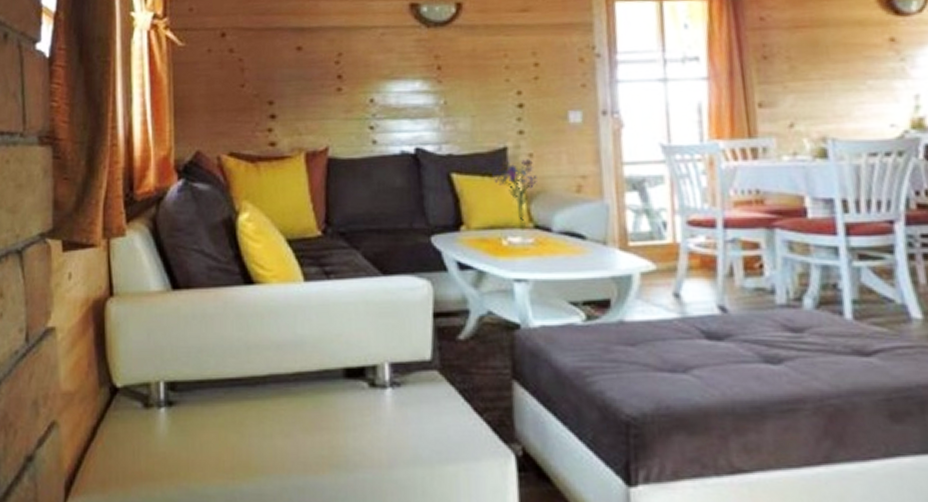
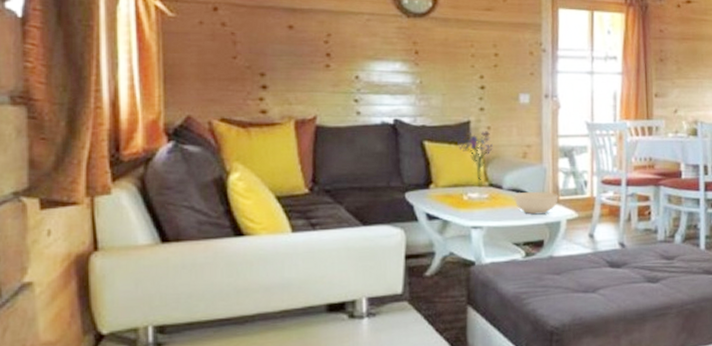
bowl: none [567,236,628,266] -> present [514,192,558,215]

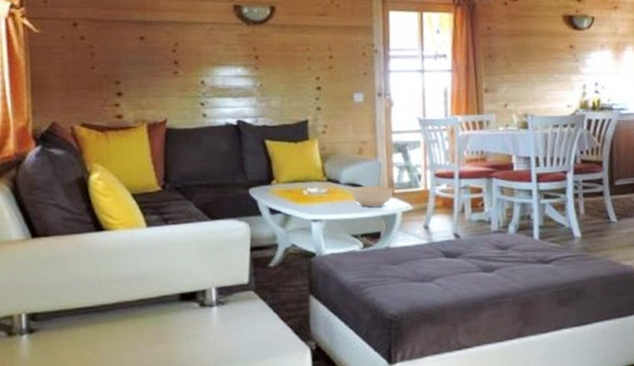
flowers: present [457,131,493,188] -> none [296,129,330,183]

